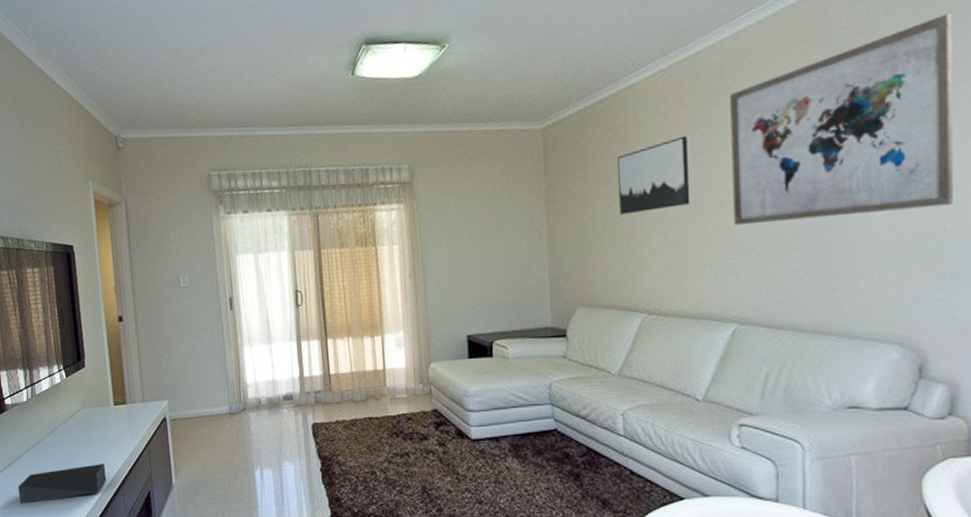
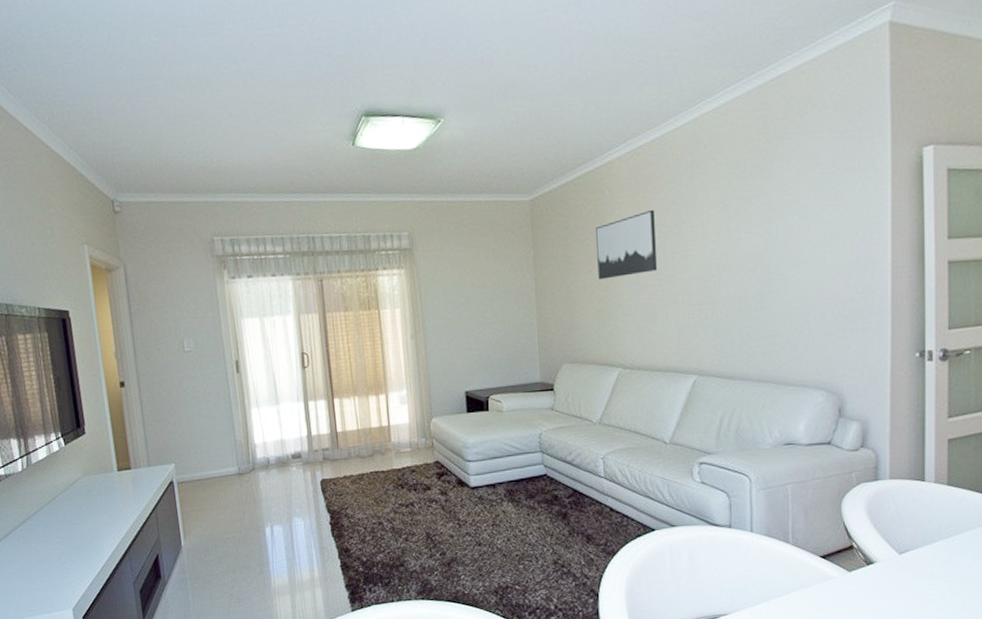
speaker: present [17,464,107,504] -> none [14,530,112,576]
wall art: present [730,13,953,226] -> none [689,109,864,290]

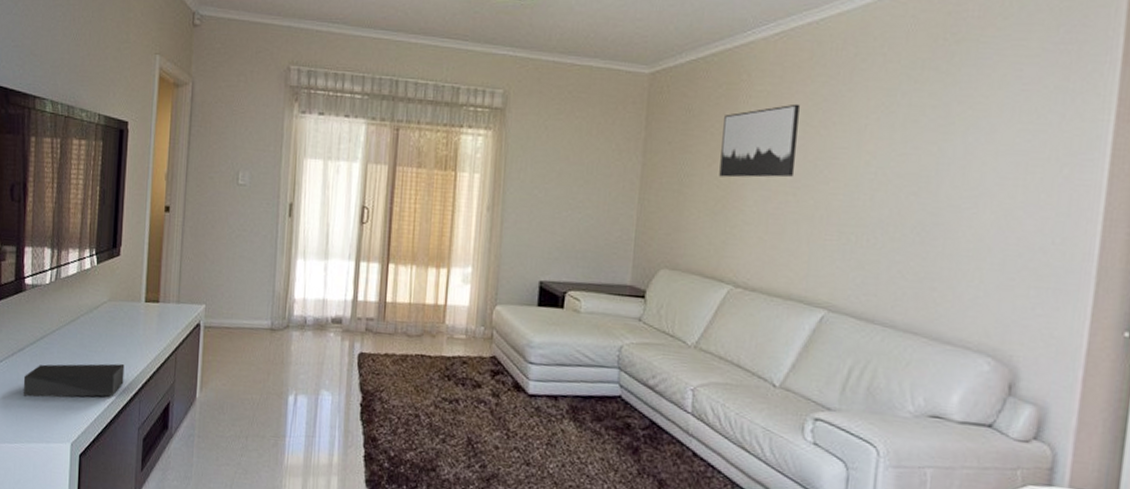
speaker: none [14,530,112,576] -> present [23,363,125,398]

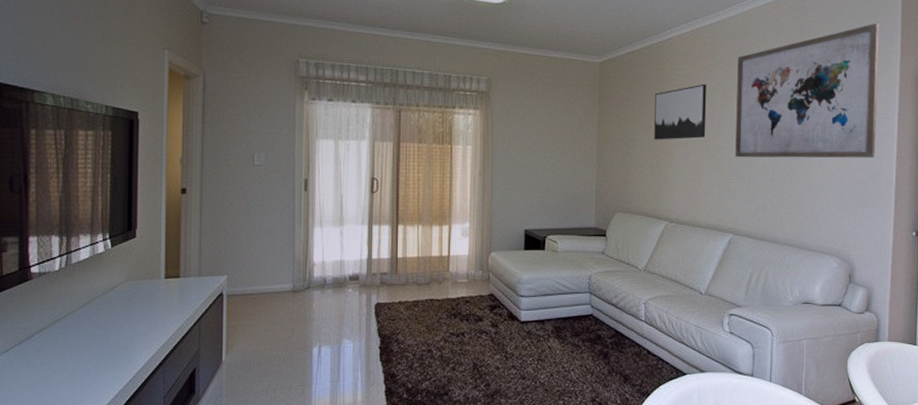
speaker: present [23,363,125,398] -> none [33,339,146,382]
wall art: none [837,18,1087,219] -> present [735,23,880,158]

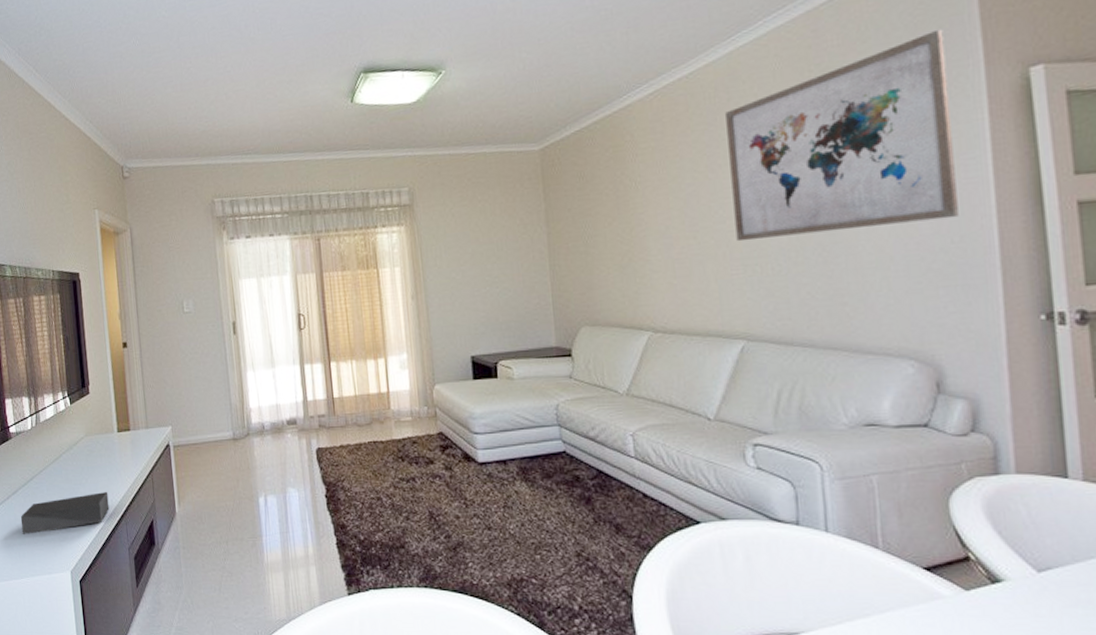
speaker: none [33,339,146,382] -> present [20,492,110,534]
wall art: present [654,84,706,140] -> none [616,153,692,233]

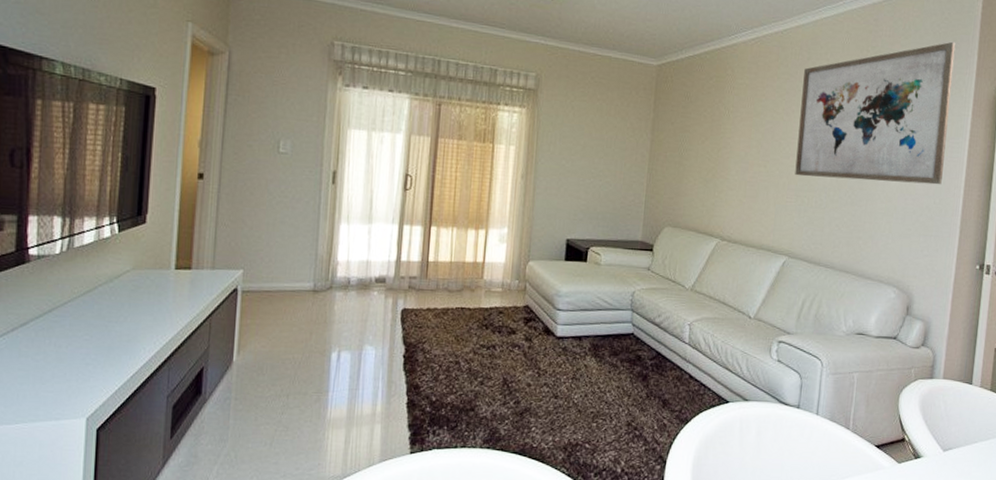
speaker: present [20,492,110,534] -> none [26,333,151,374]

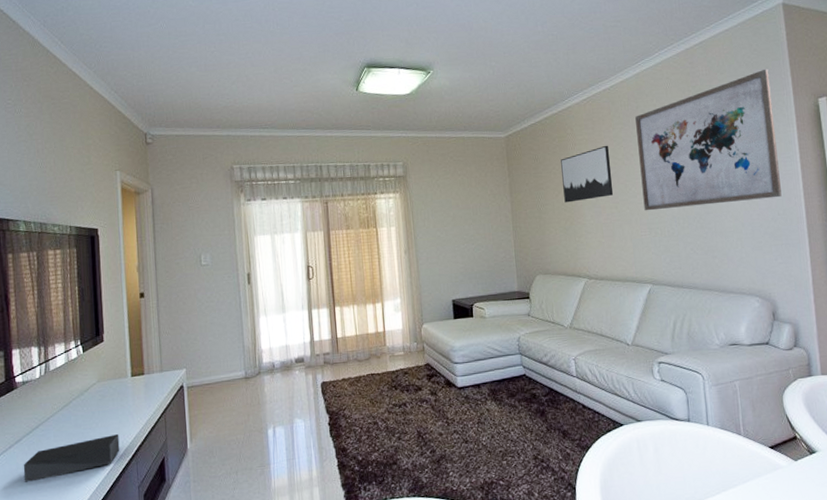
speaker: none [26,333,151,374] -> present [23,434,120,482]
wall art: none [710,95,769,153] -> present [561,145,614,203]

